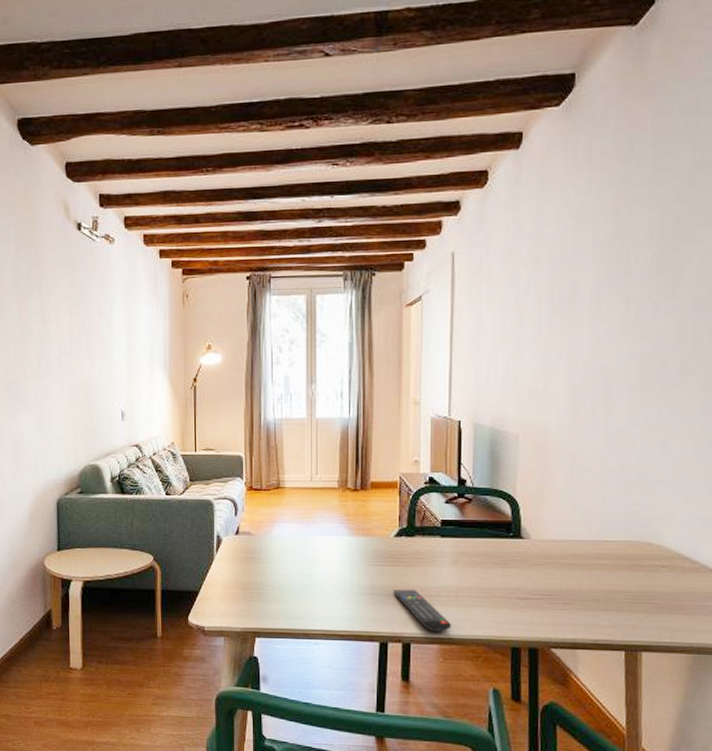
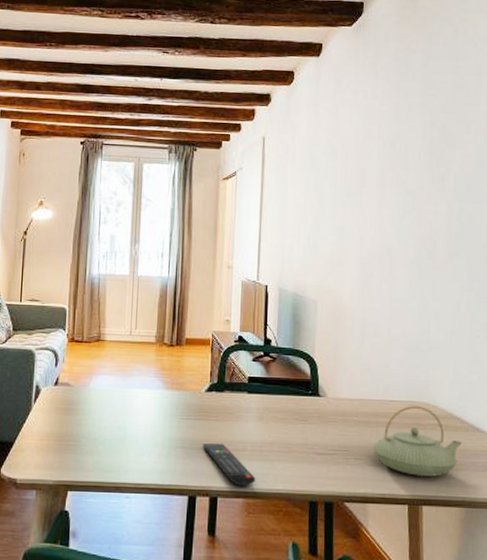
teapot: none [583,546,691,621] -> present [372,406,462,477]

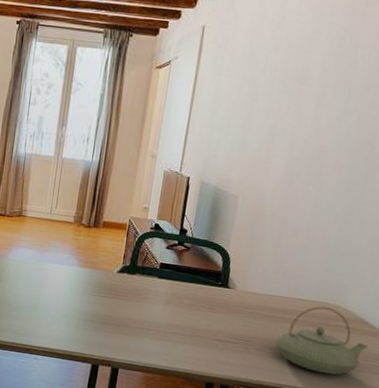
remote control: present [202,443,256,486] -> none [109,319,158,362]

